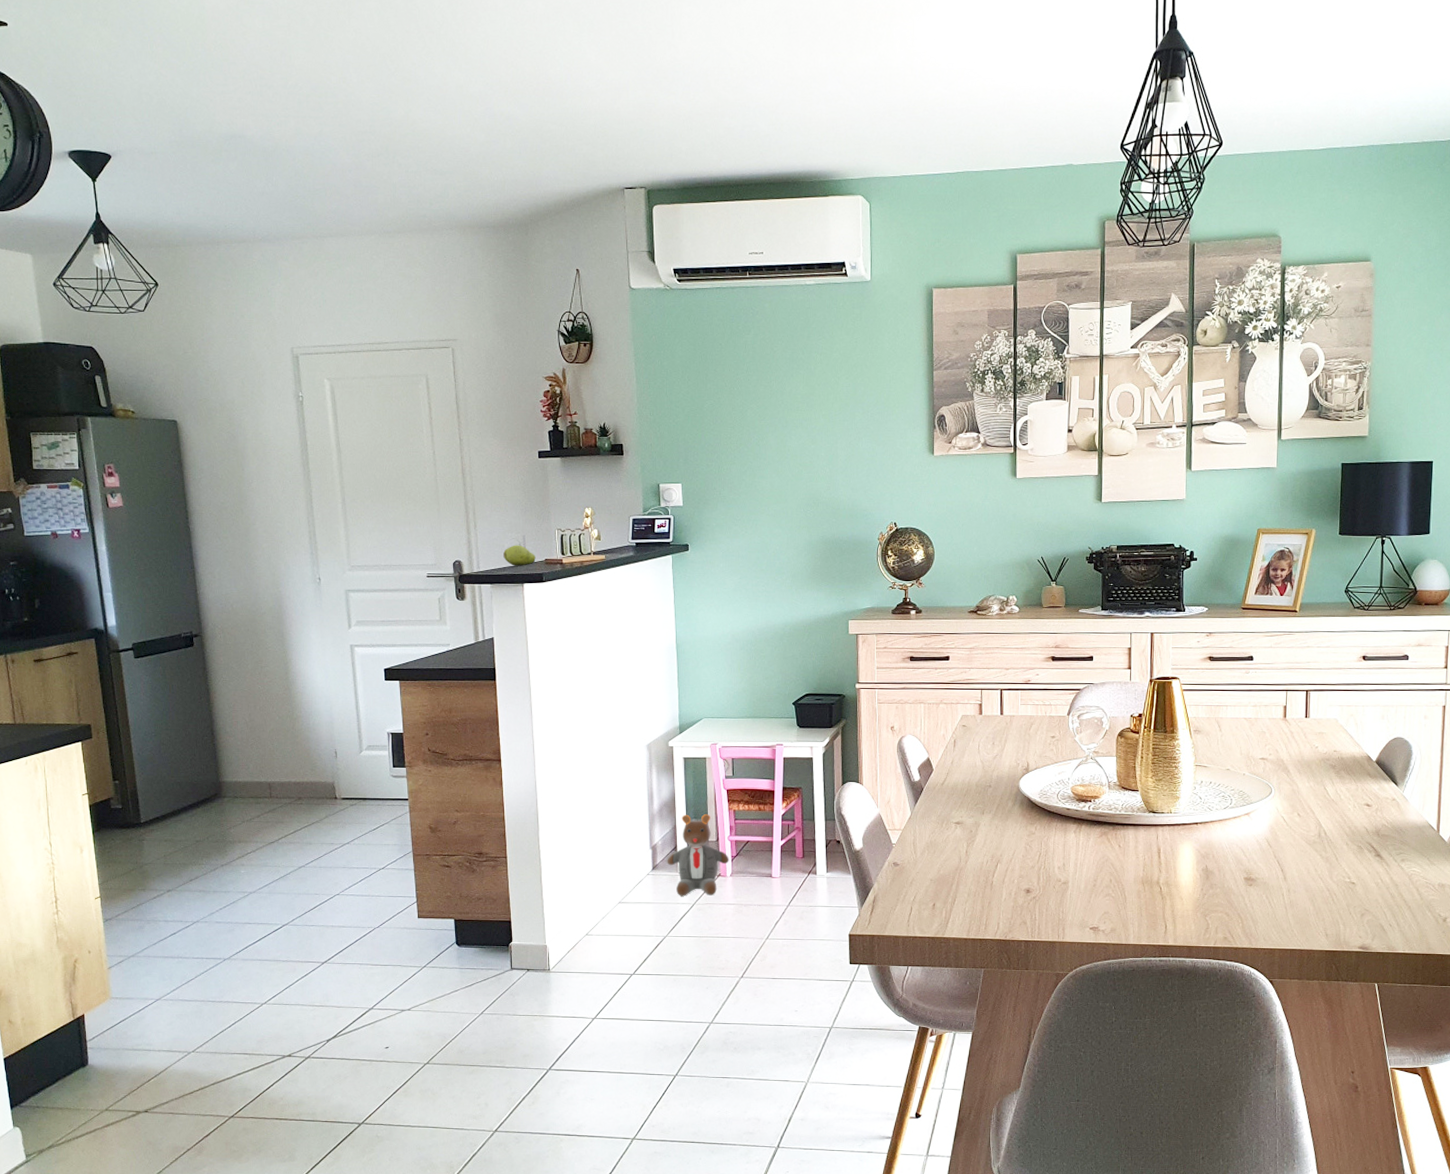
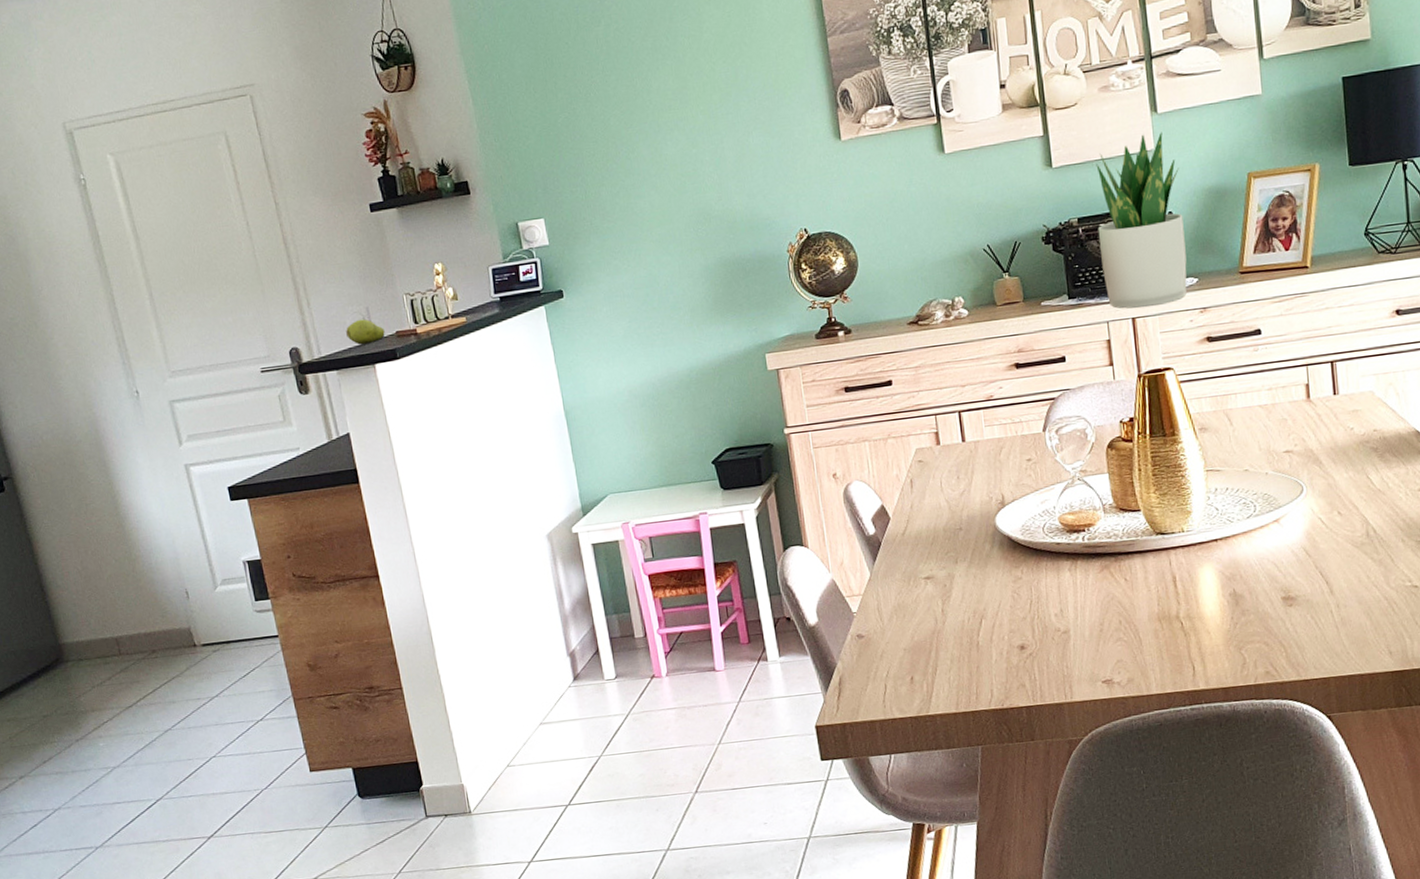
teddy bear: present [667,813,729,896] -> none [589,606,663,707]
planter: none [1132,486,1203,626] -> present [1096,132,1188,309]

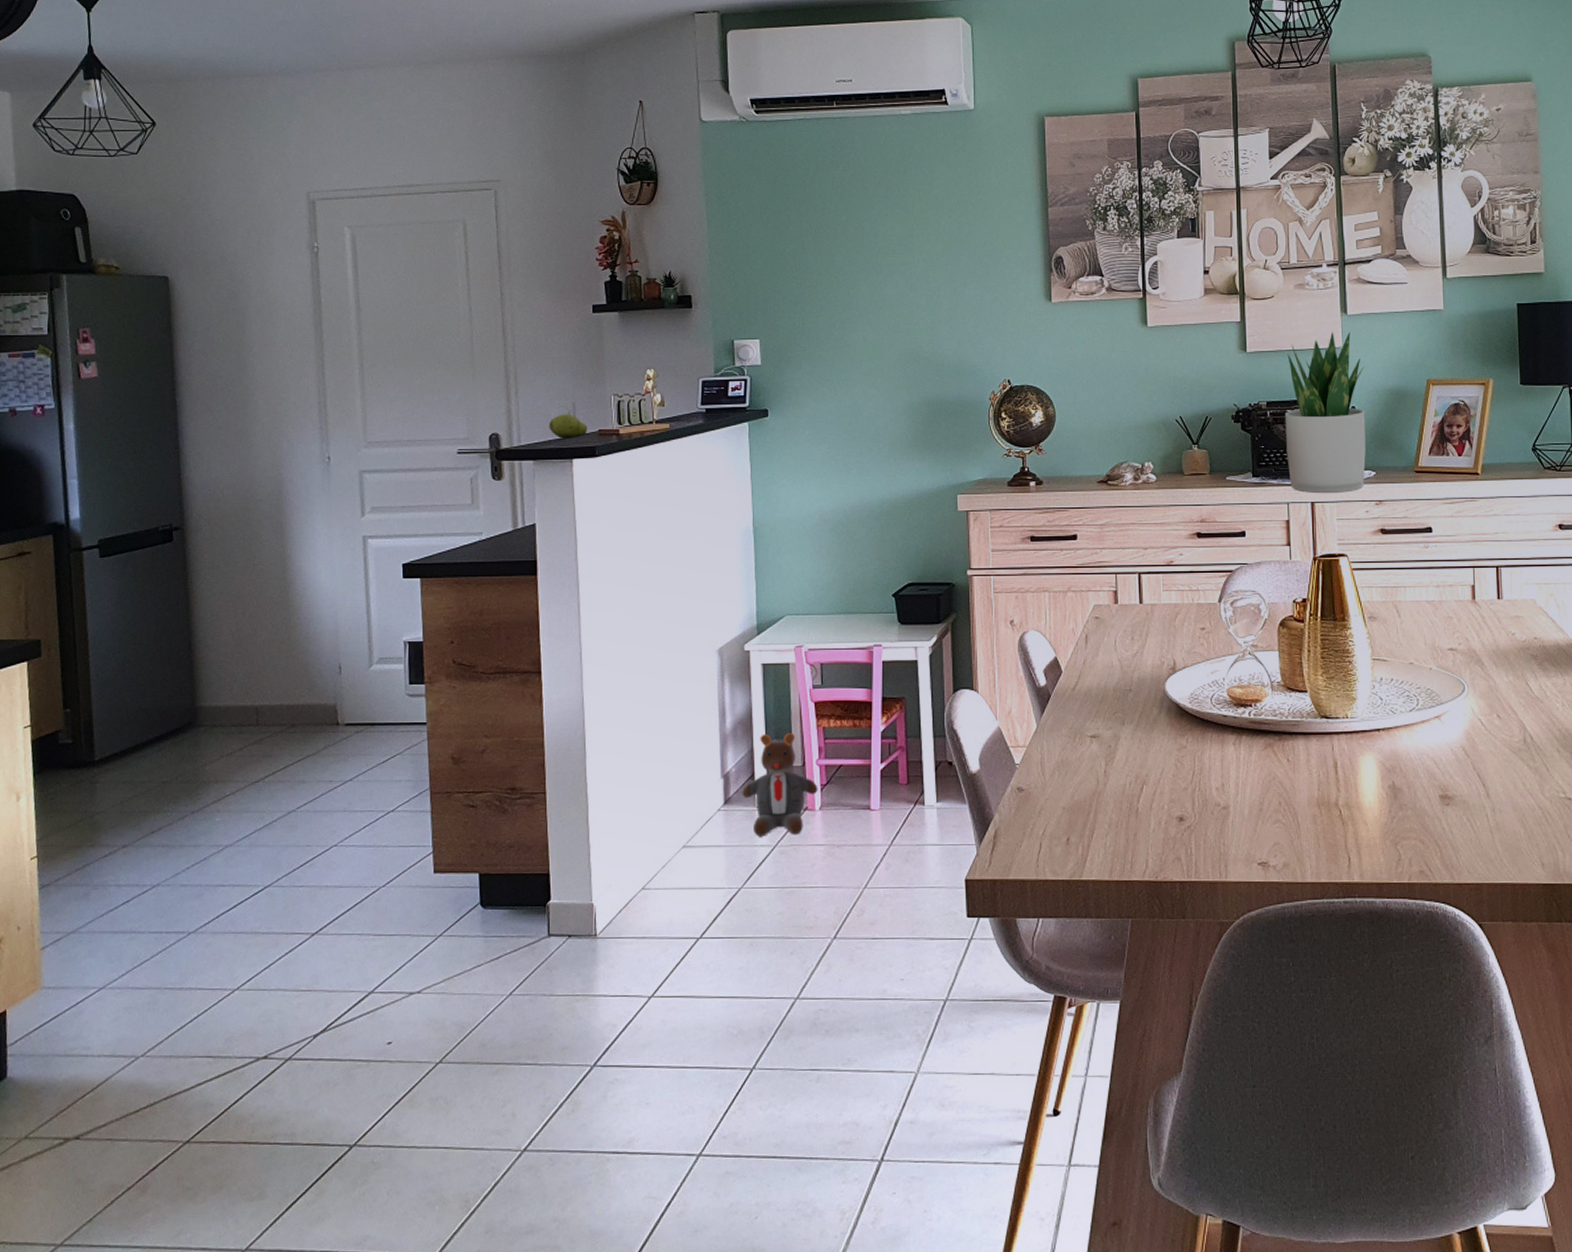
teddy bear: none [589,606,663,707] -> present [742,732,818,837]

